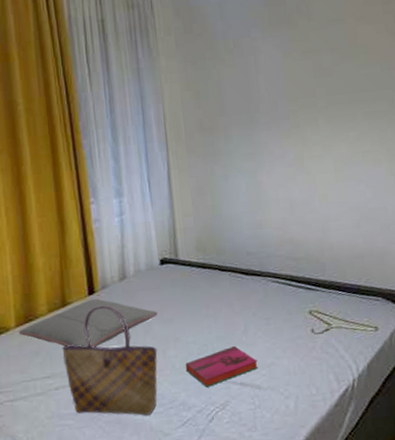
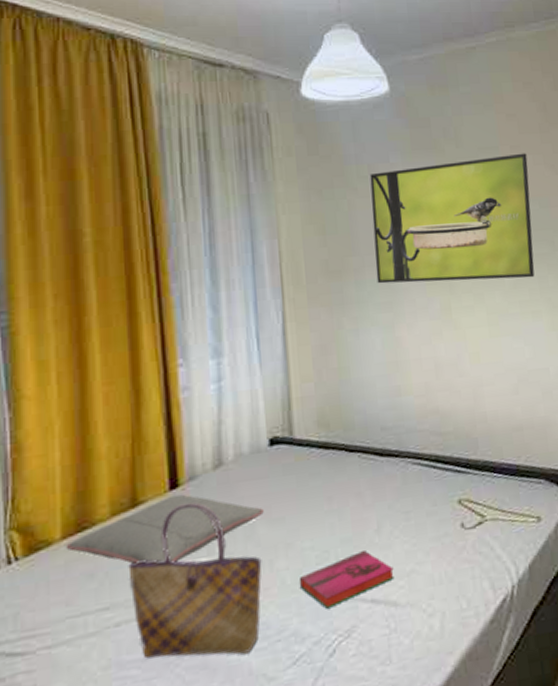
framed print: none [234,23,376,138] -> present [369,153,535,284]

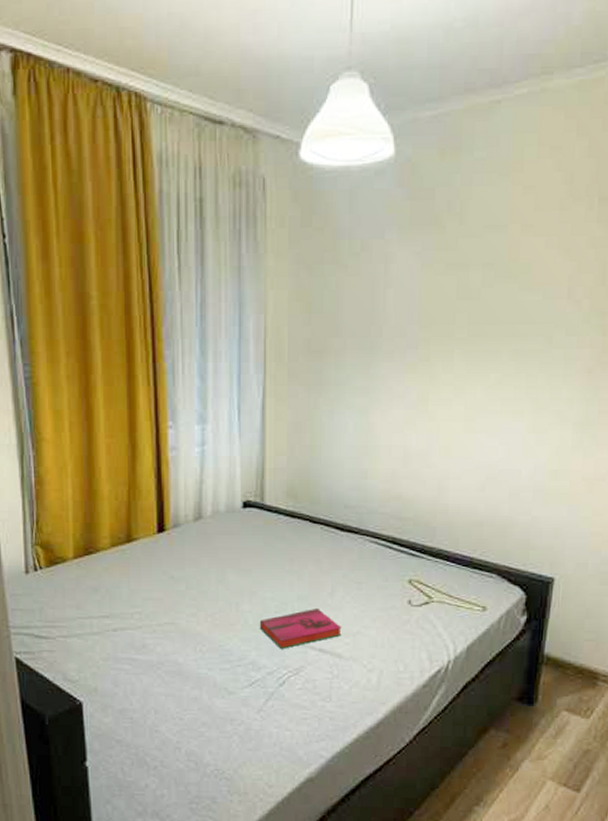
pillow: present [65,494,264,564] -> none [76,537,234,591]
tote bag: present [128,502,262,659] -> none [123,546,230,670]
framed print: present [369,153,535,284] -> none [357,234,539,375]

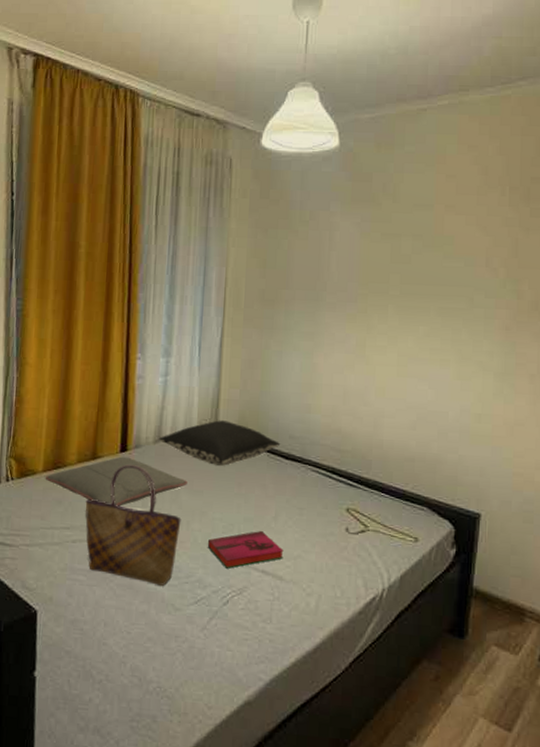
pillow: none [76,537,234,591] -> present [45,456,187,507]
tote bag: none [123,546,230,670] -> present [85,464,181,586]
pillow: none [199,492,335,542] -> present [158,420,281,466]

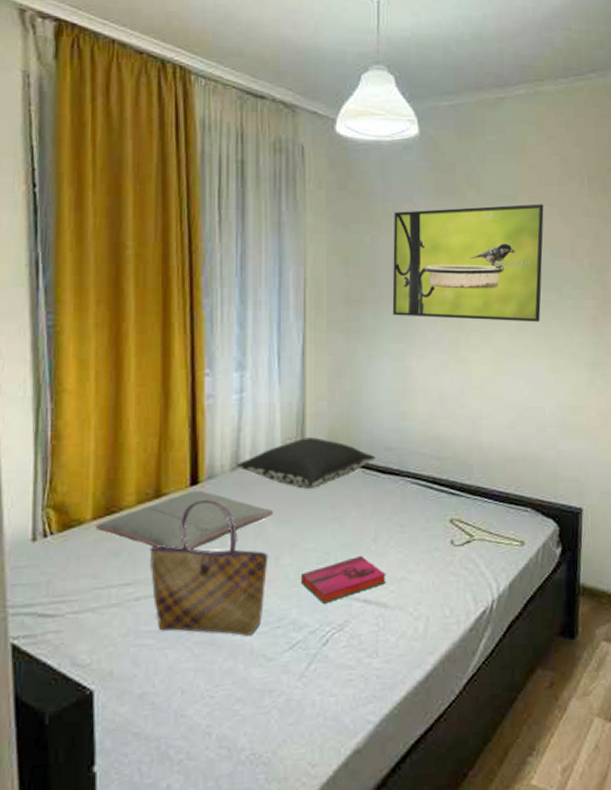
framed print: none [304,213,460,329] -> present [392,204,544,322]

